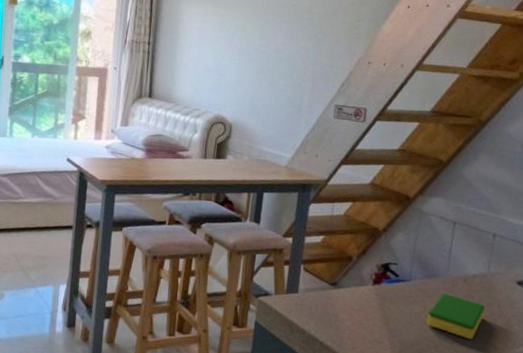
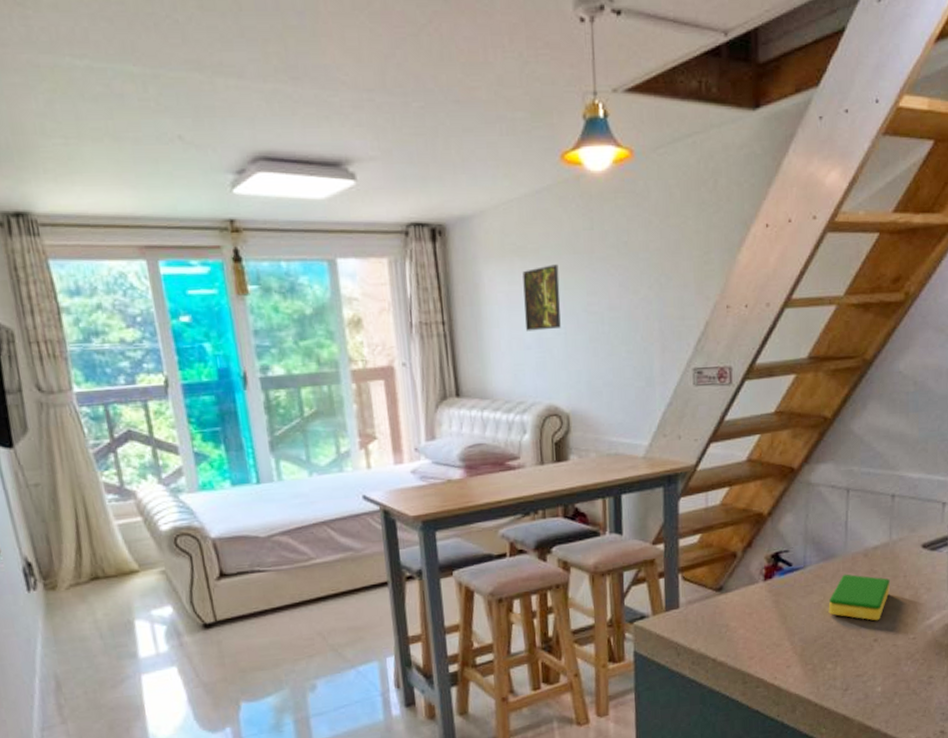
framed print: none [209,13,241,60] -> present [522,264,561,331]

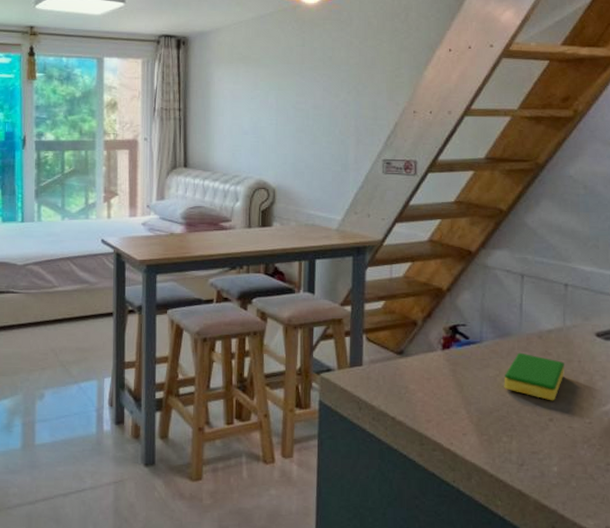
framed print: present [522,264,561,331] -> none [244,71,275,121]

